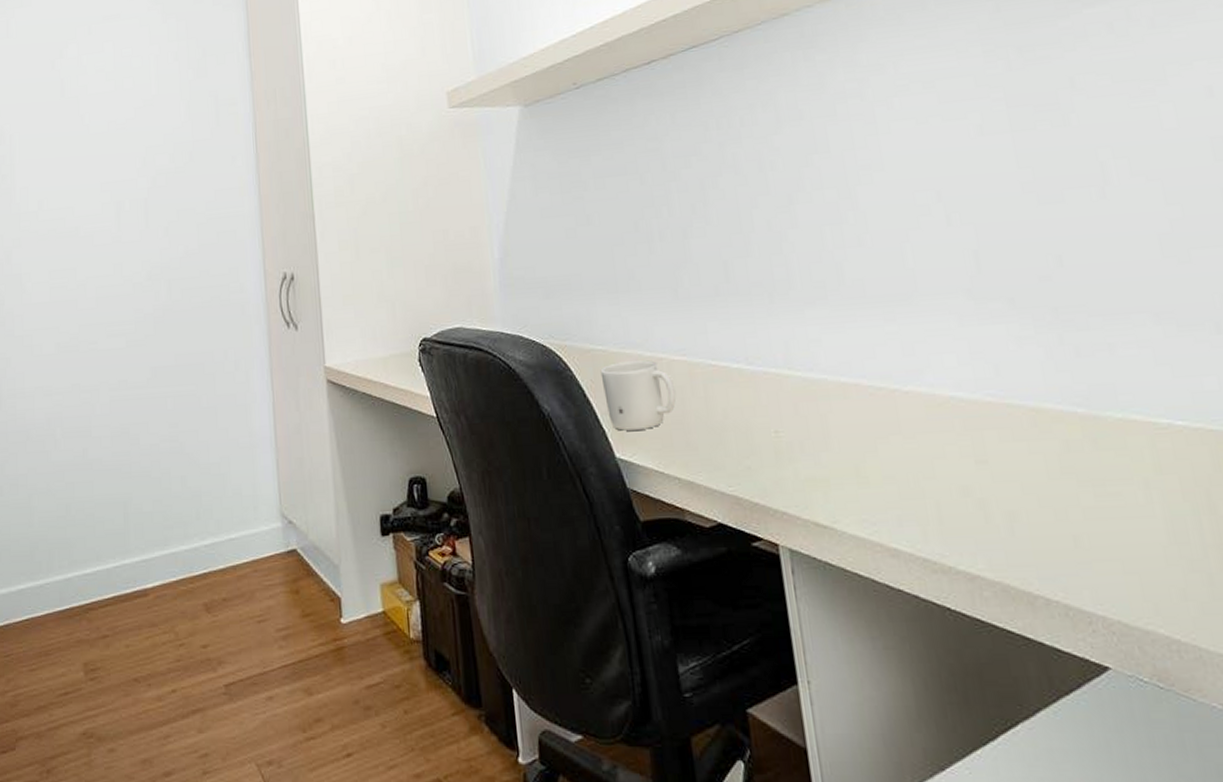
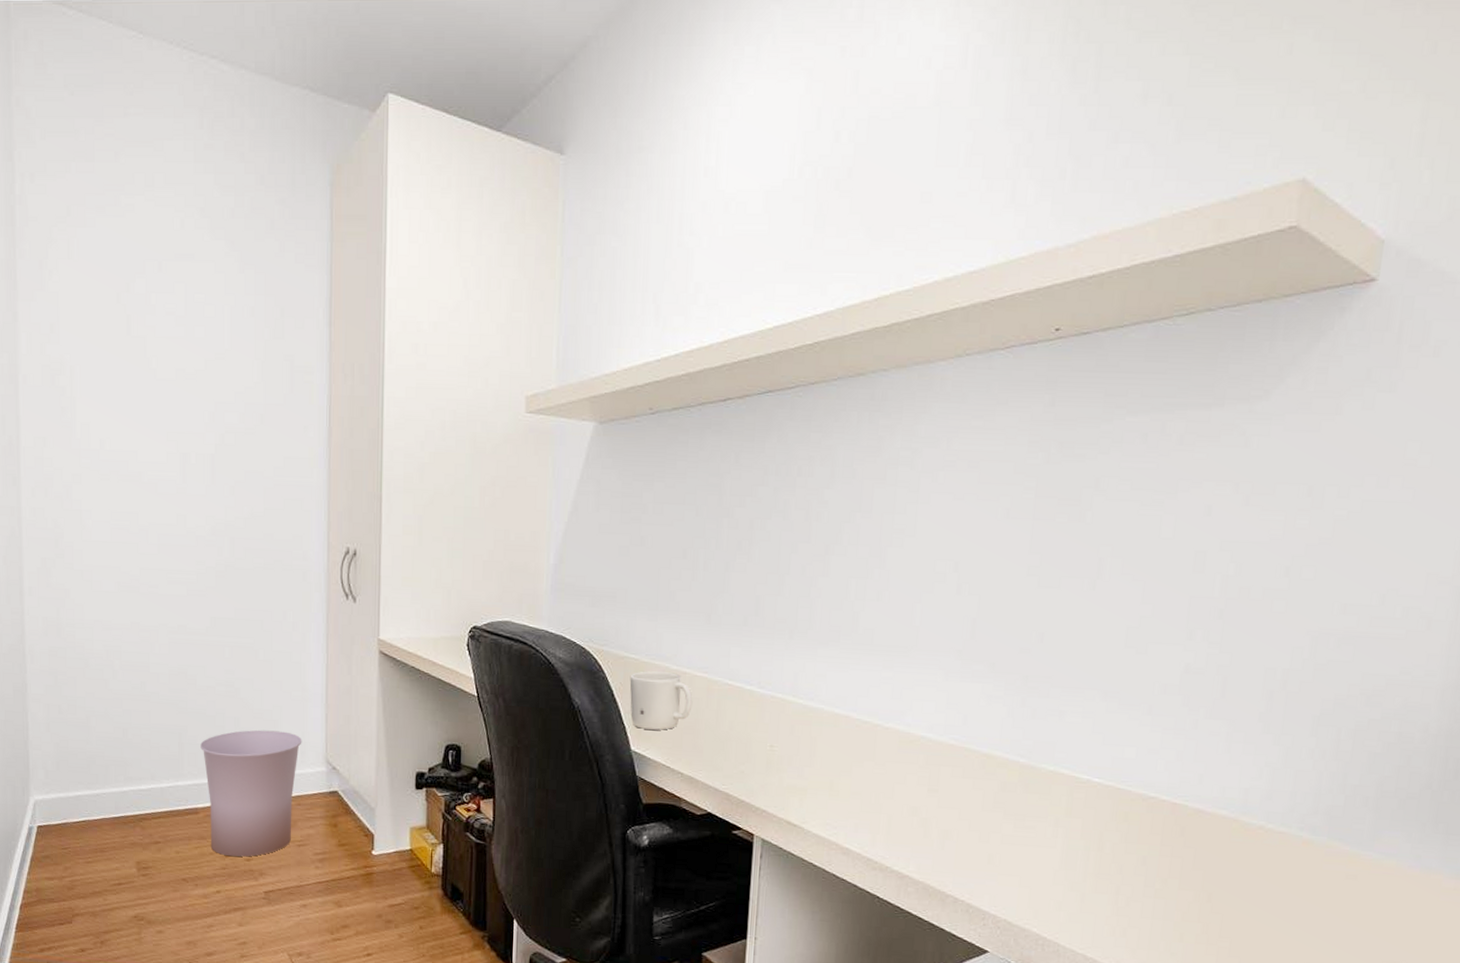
waste bin: none [147,485,254,645] -> present [200,729,302,857]

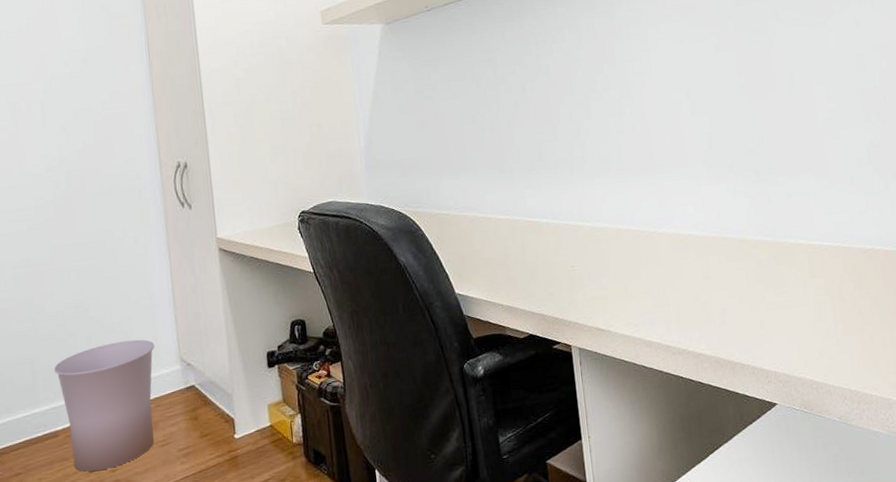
mug: present [629,671,693,730] -> none [444,219,501,273]

